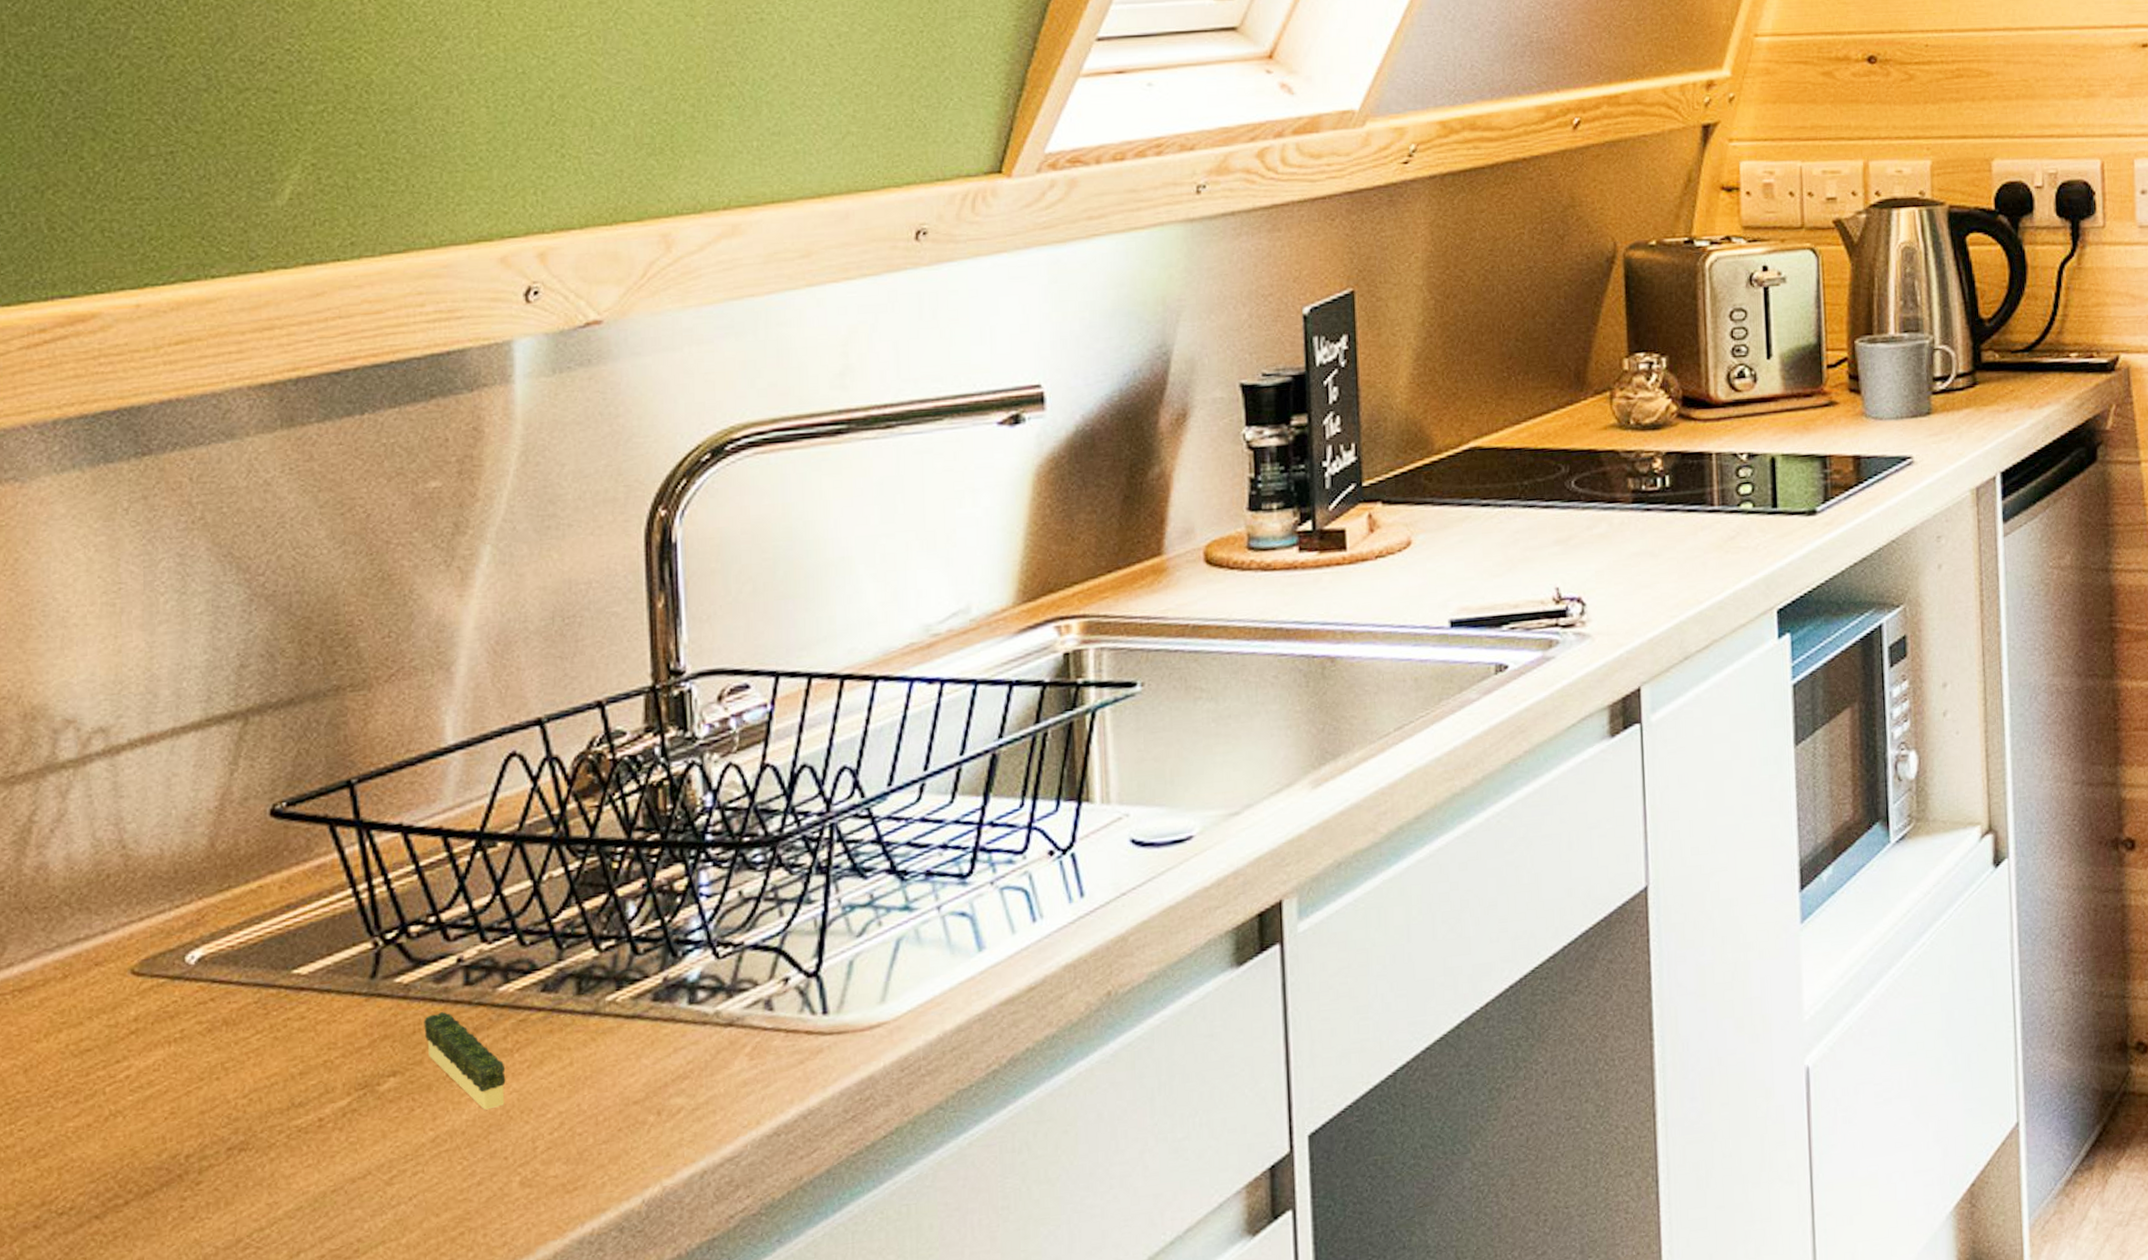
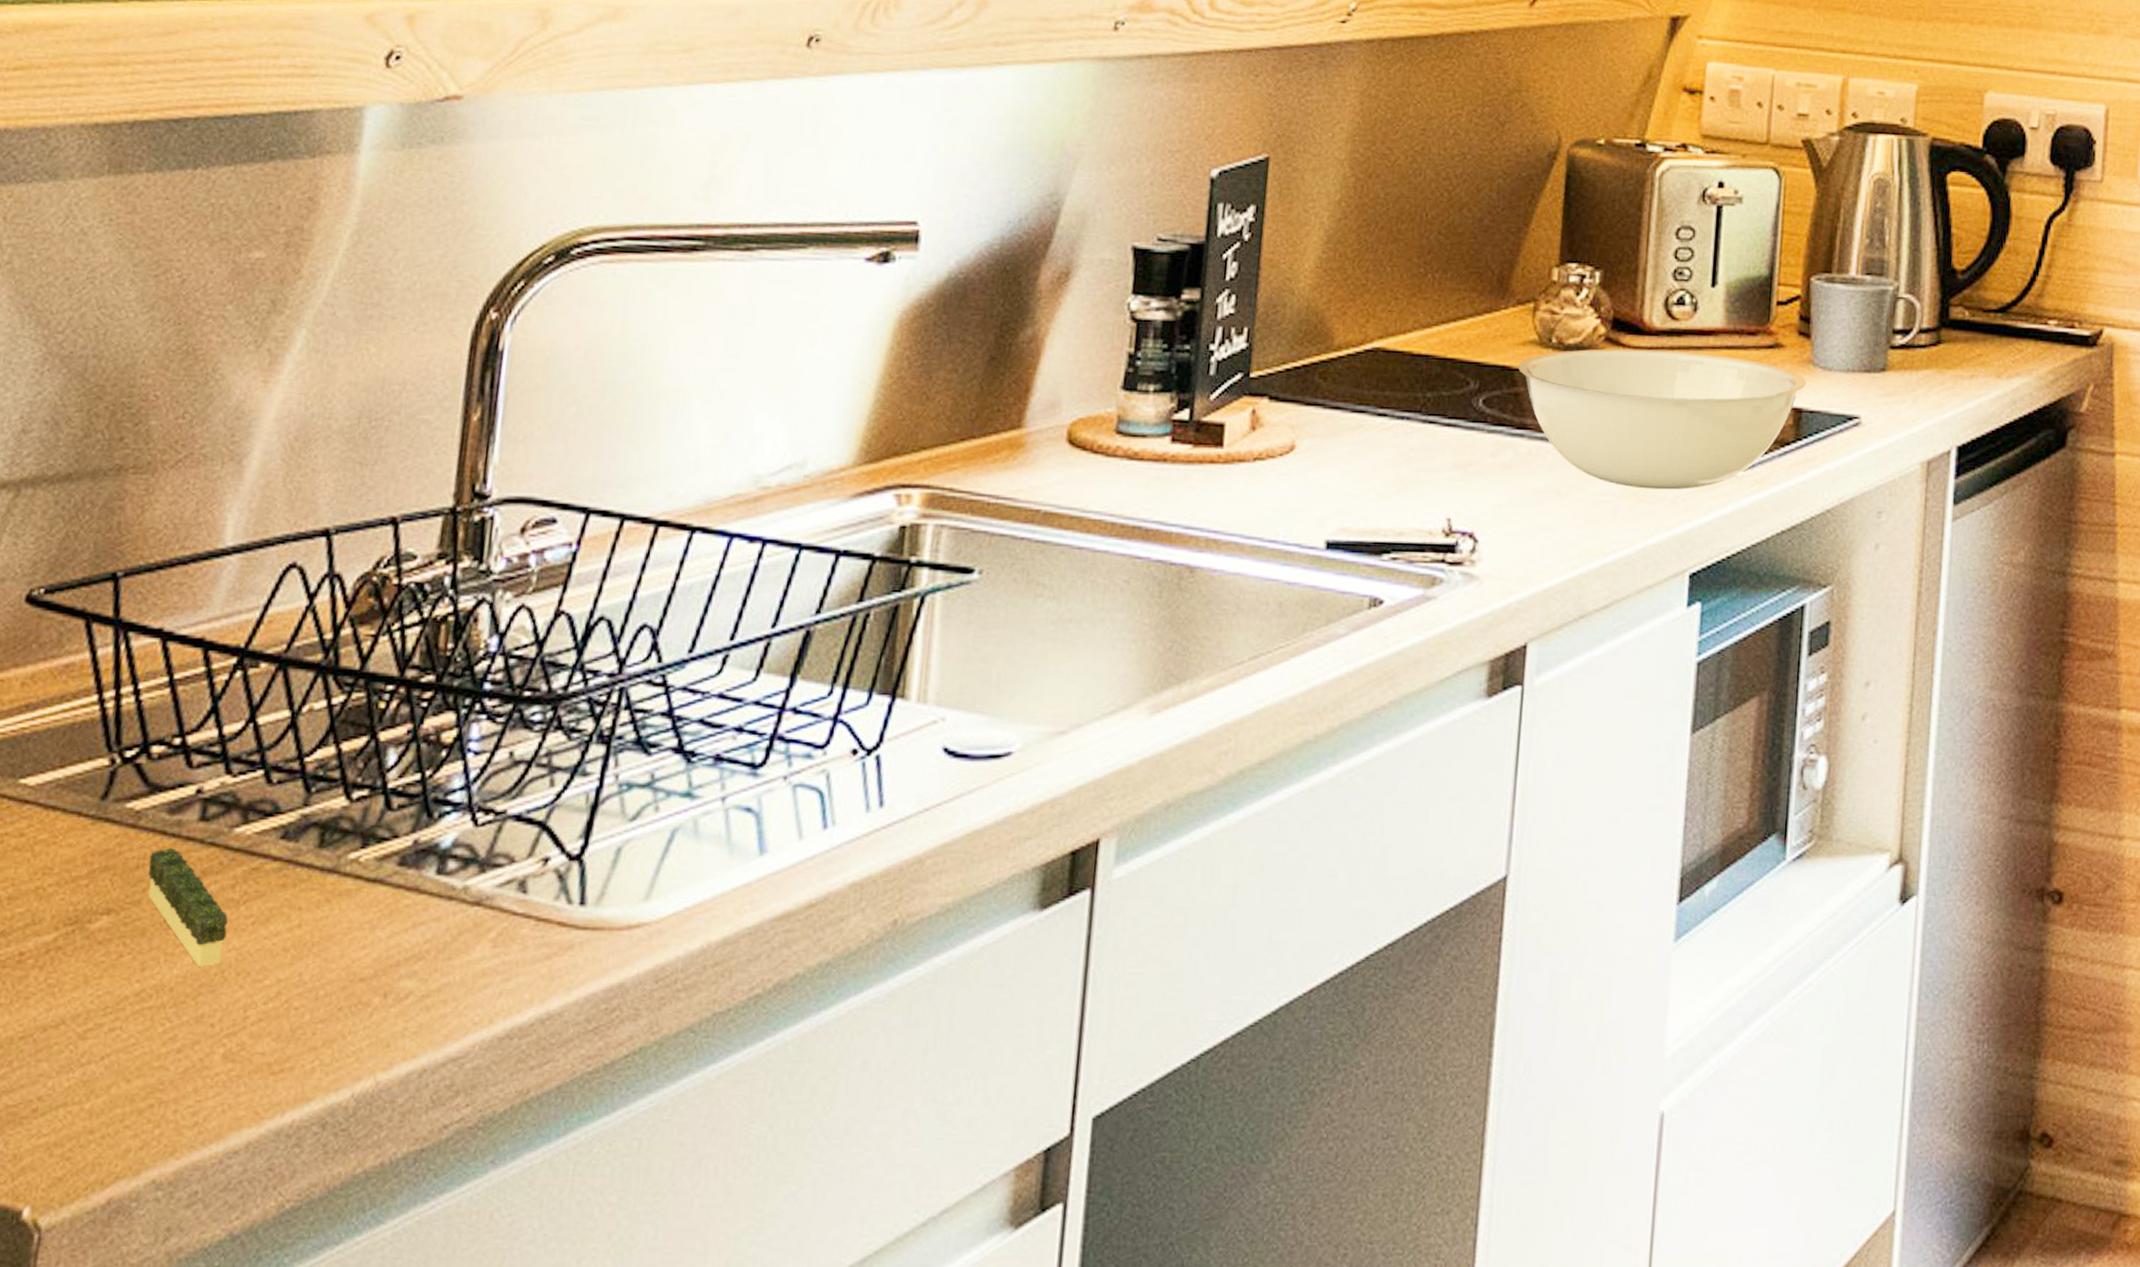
bowl: none [1602,417,1861,542] -> present [1517,348,1806,490]

